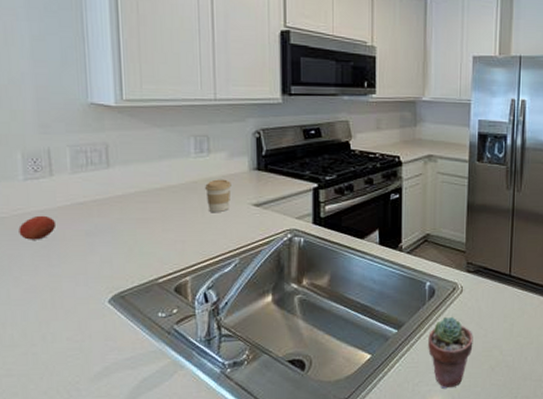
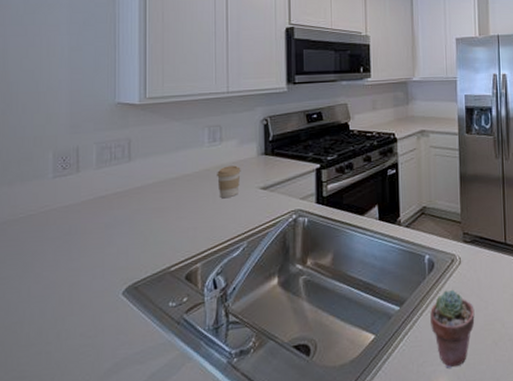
fruit: present [18,215,57,240] -> none [44,210,79,236]

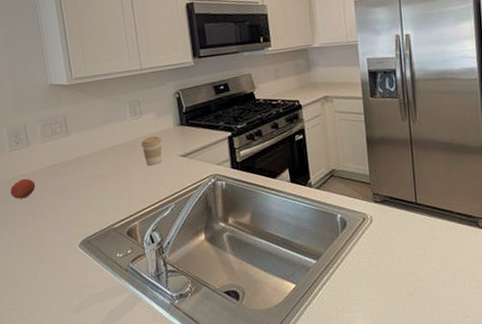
fruit: none [44,210,79,236] -> present [10,178,36,199]
potted succulent: present [430,289,475,368] -> none [345,245,389,315]

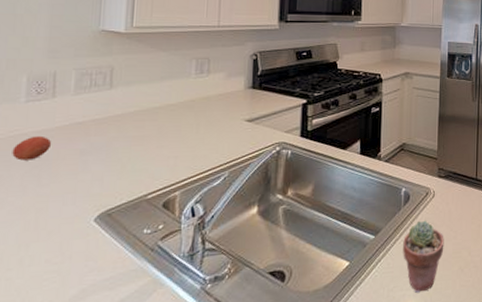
coffee cup: present [141,136,162,166] -> none [202,97,227,129]
potted succulent: none [345,245,389,315] -> present [403,220,444,293]

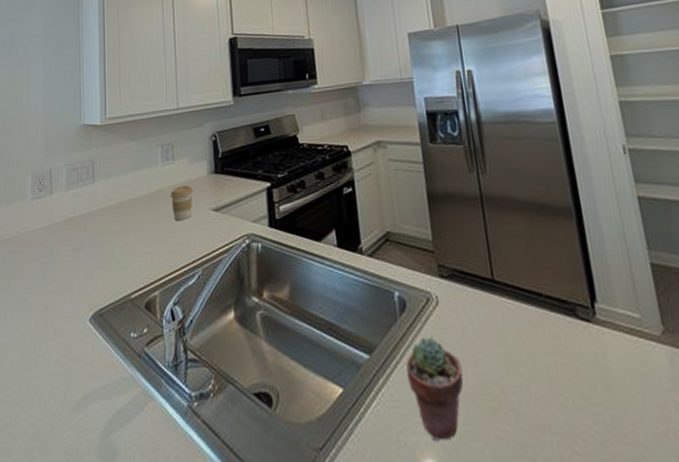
fruit: present [12,135,52,161] -> none [24,232,52,258]
coffee cup: none [202,97,227,129] -> present [171,185,193,221]

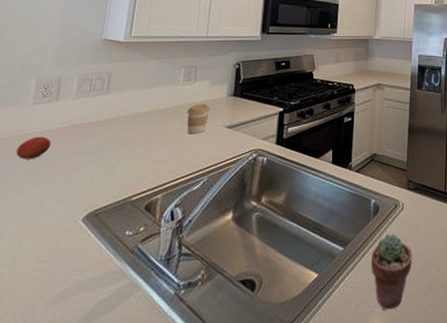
fruit: none [24,232,52,258] -> present [16,136,52,159]

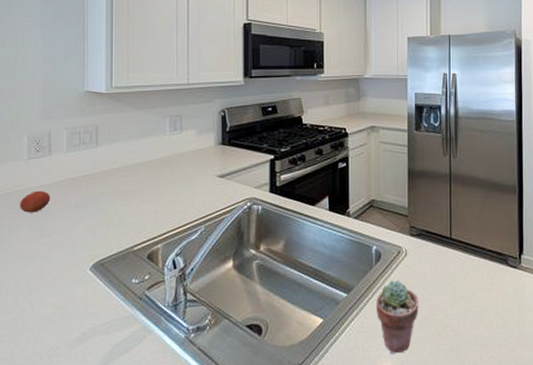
coffee cup: present [187,104,210,134] -> none [177,154,200,185]

